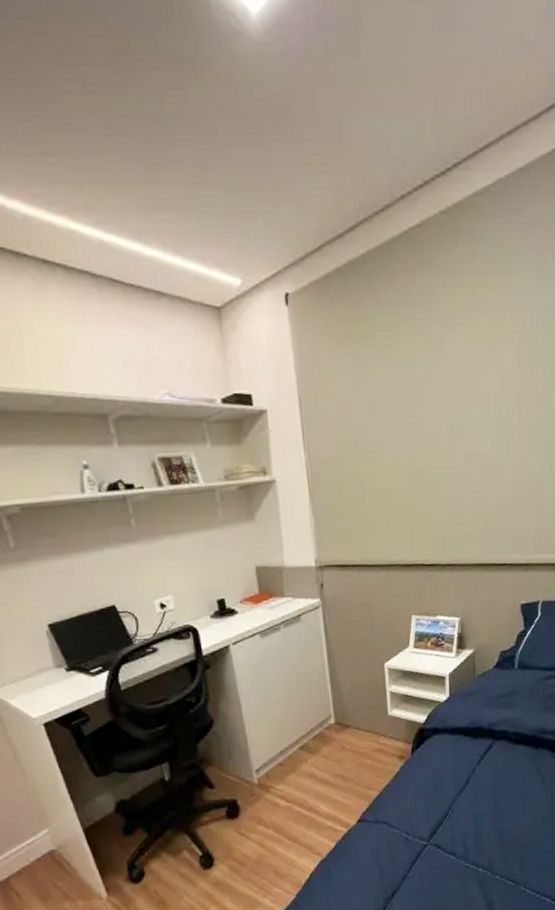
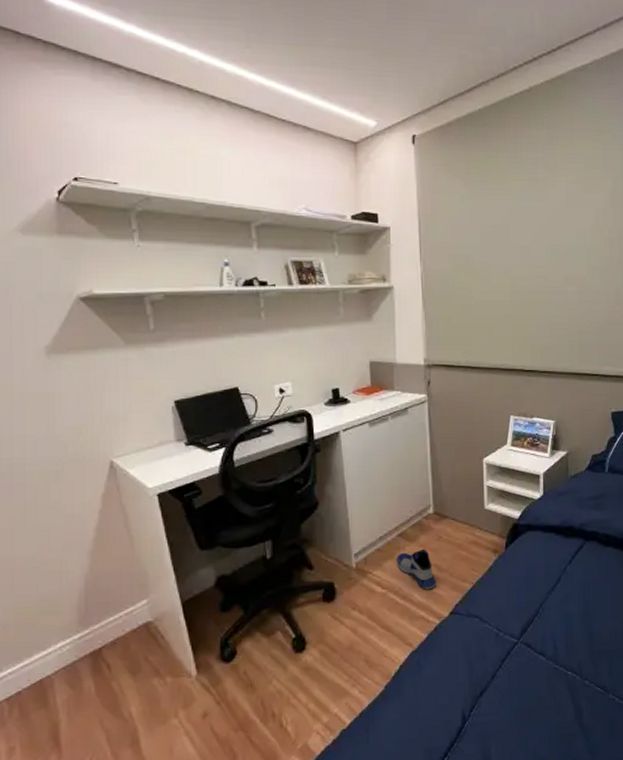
sneaker: none [298,760,342,800] -> present [395,548,437,590]

